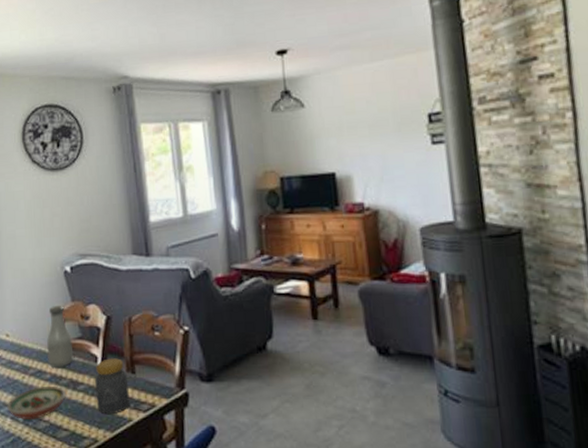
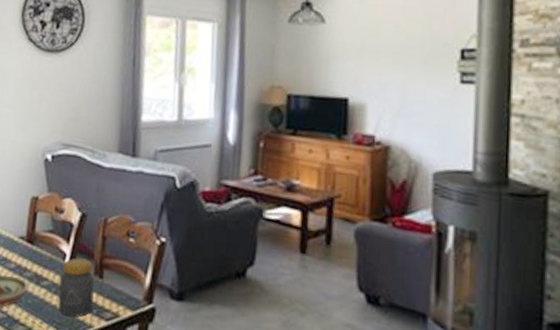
bottle: present [47,306,74,367] -> none [14,193,43,259]

